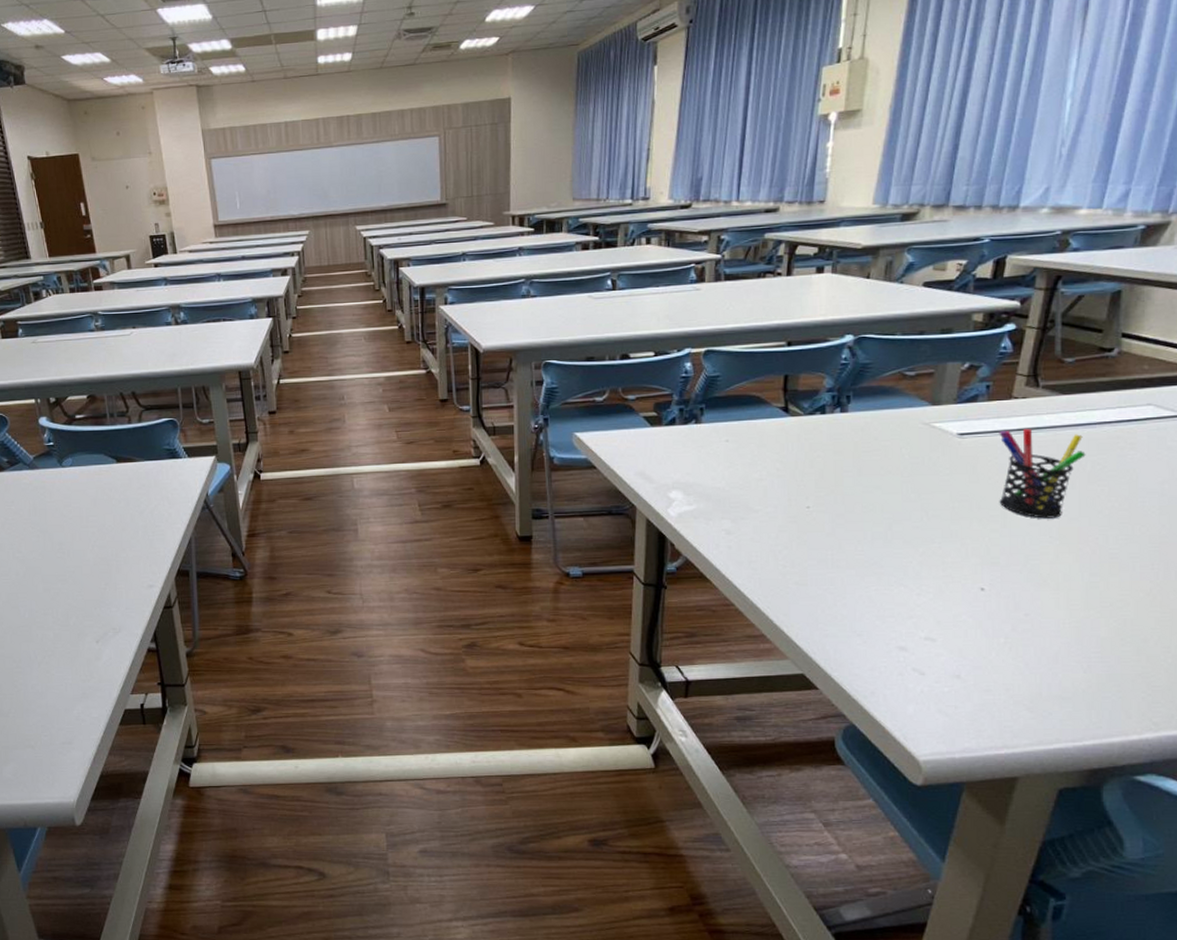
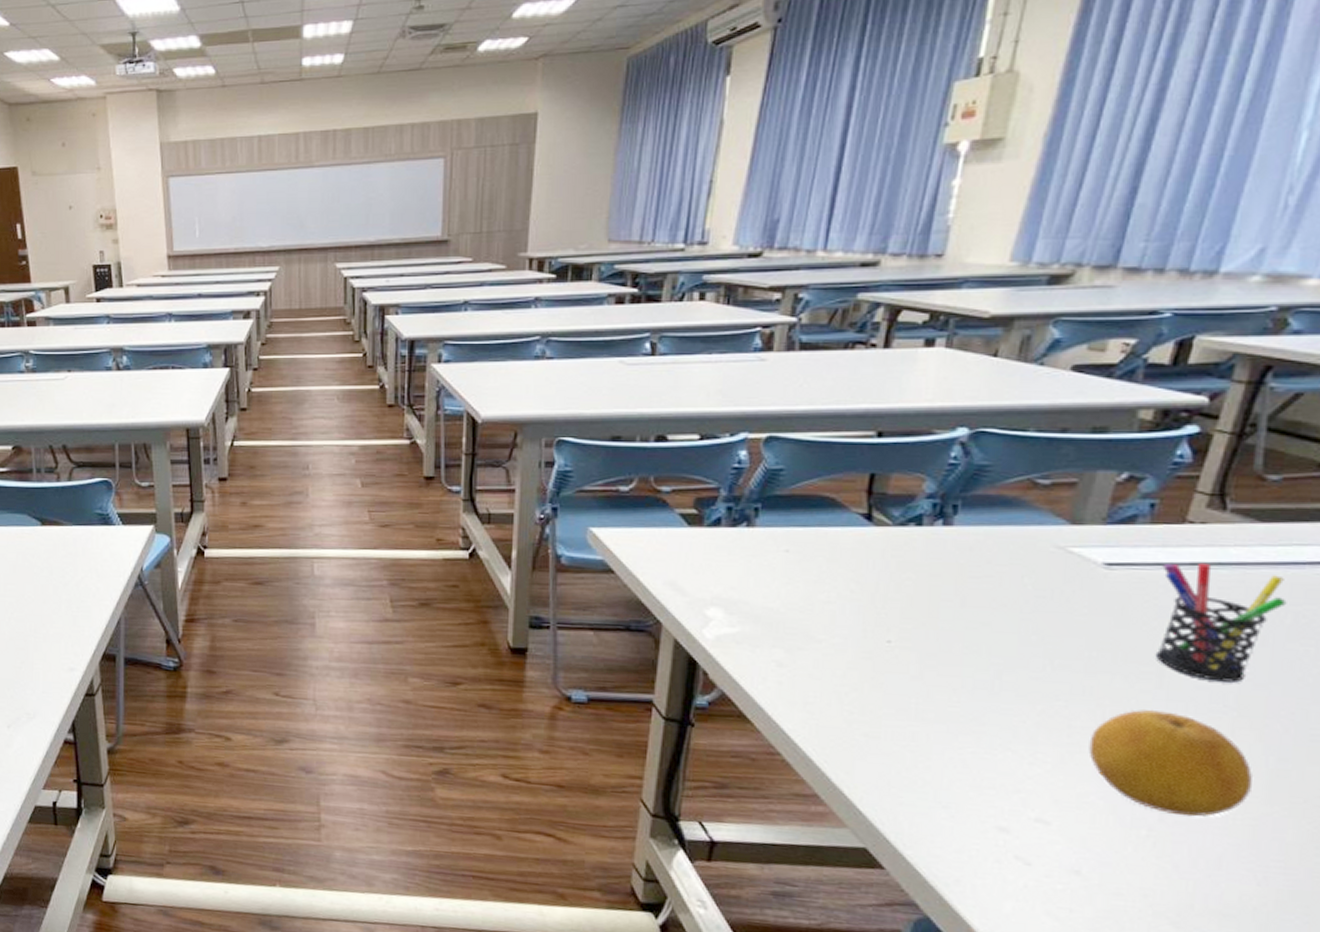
fruit: none [958,544,1074,625] -> present [1088,709,1252,817]

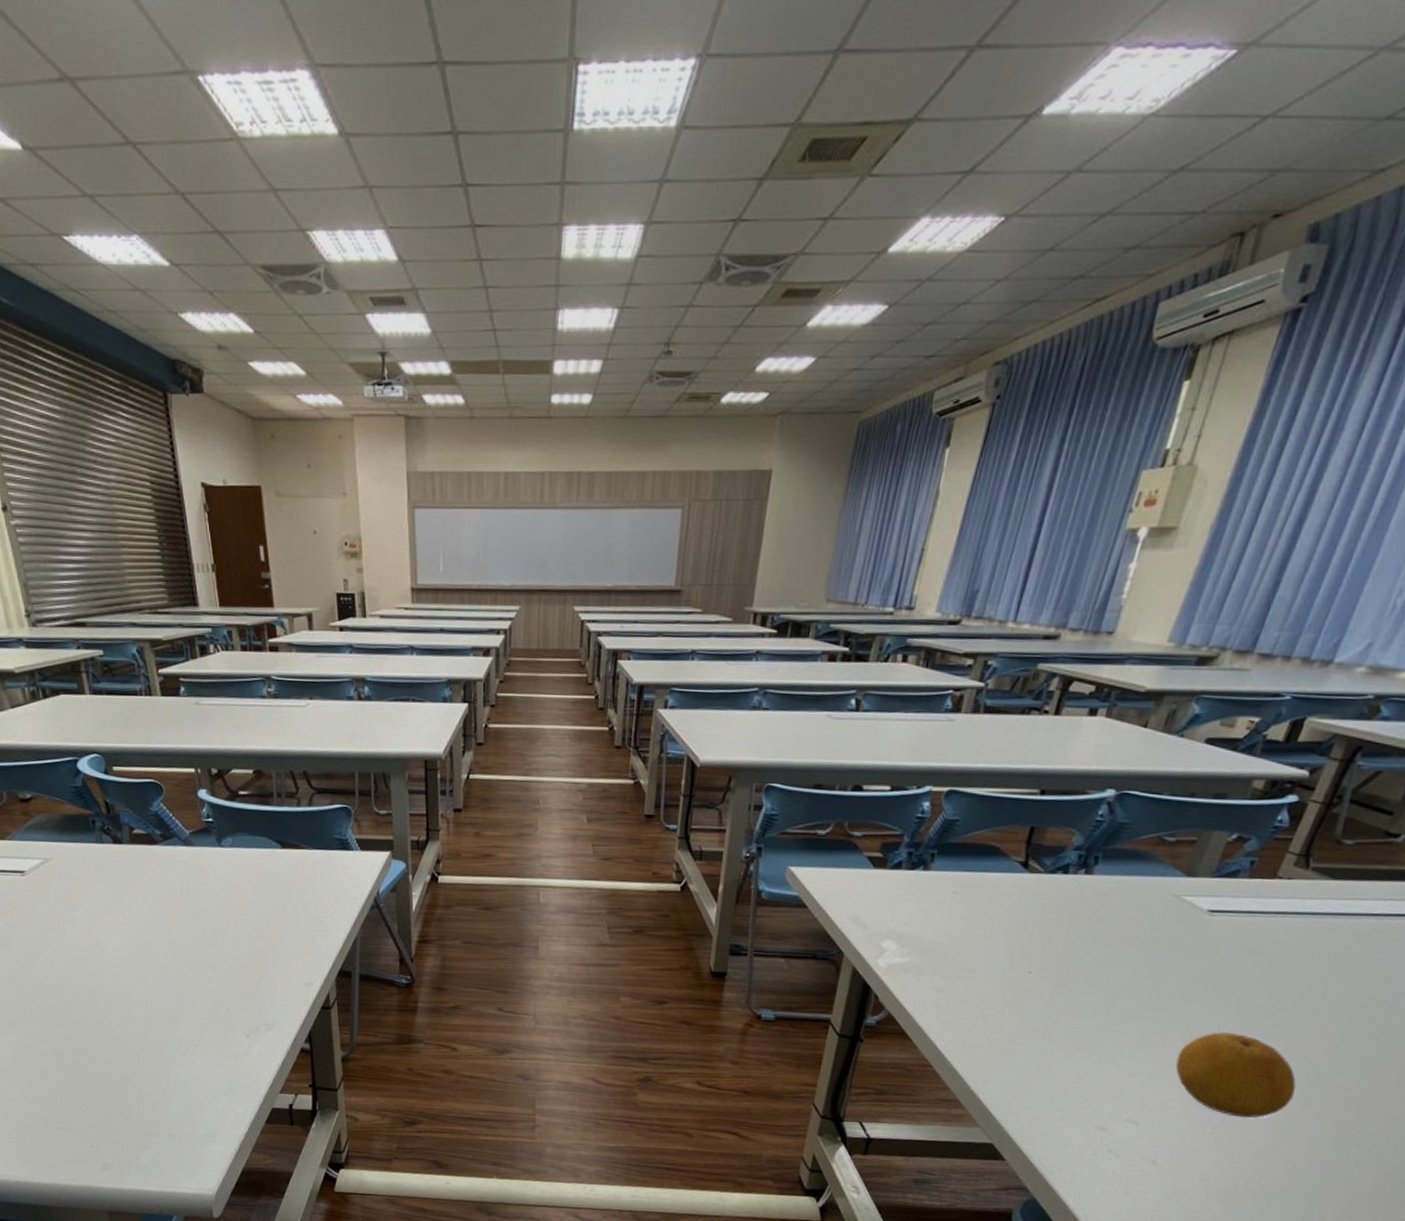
pen holder: present [1155,562,1287,683] -> none [1237,911,1344,1011]

